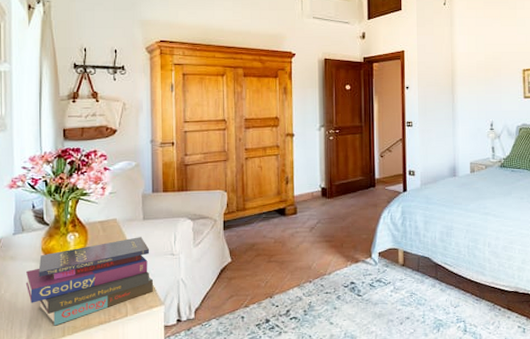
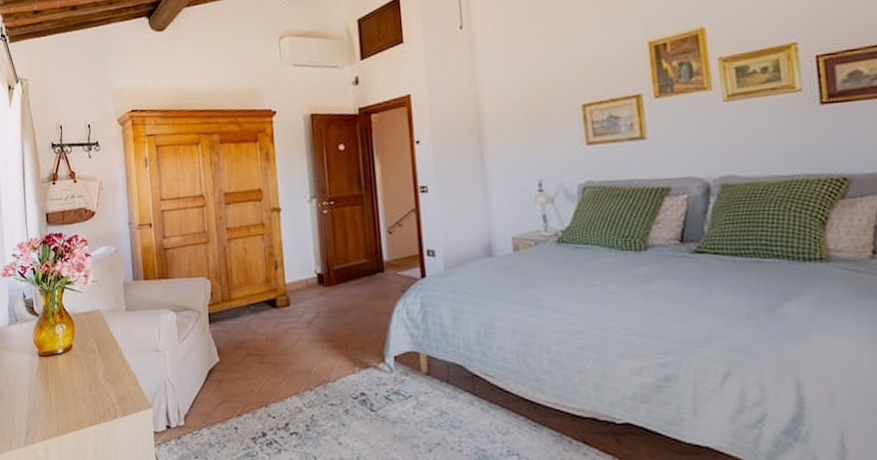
books: present [25,237,153,326] -> none [21,330,140,424]

